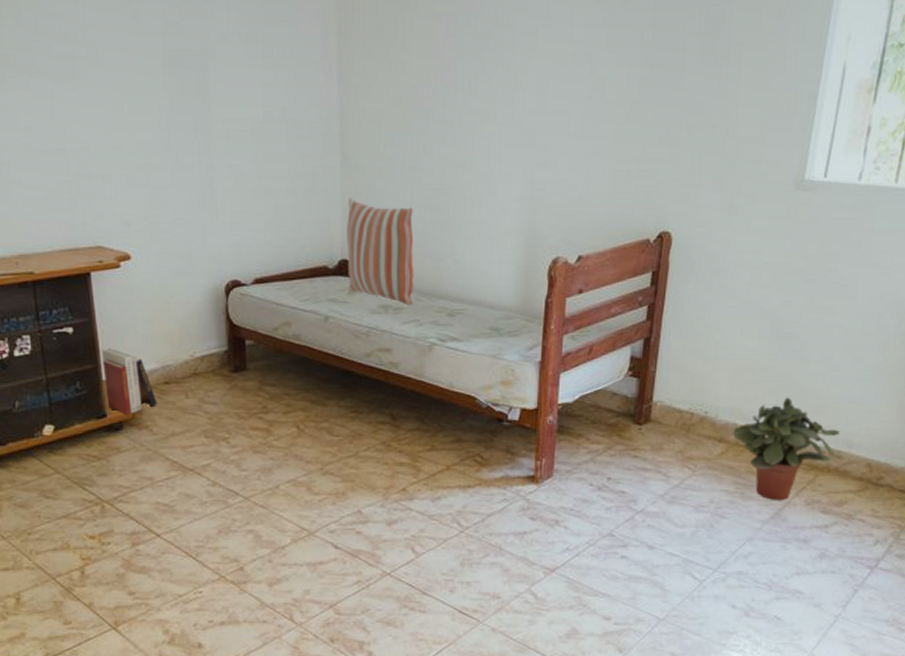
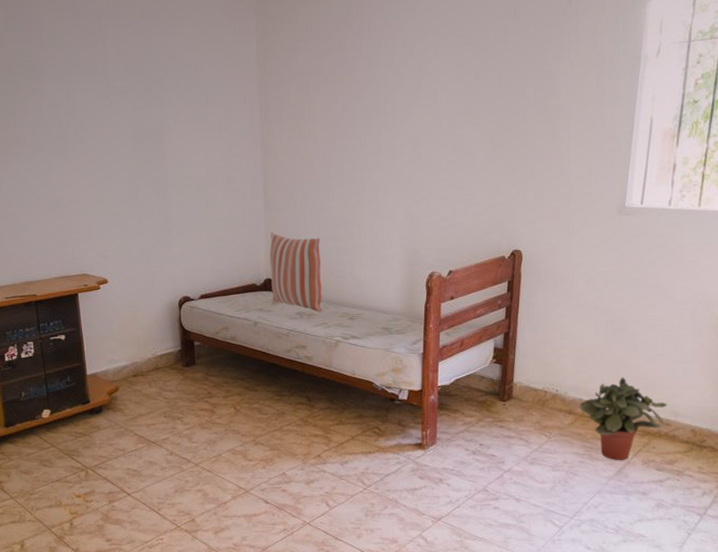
books: present [101,348,157,416] -> none [86,350,128,402]

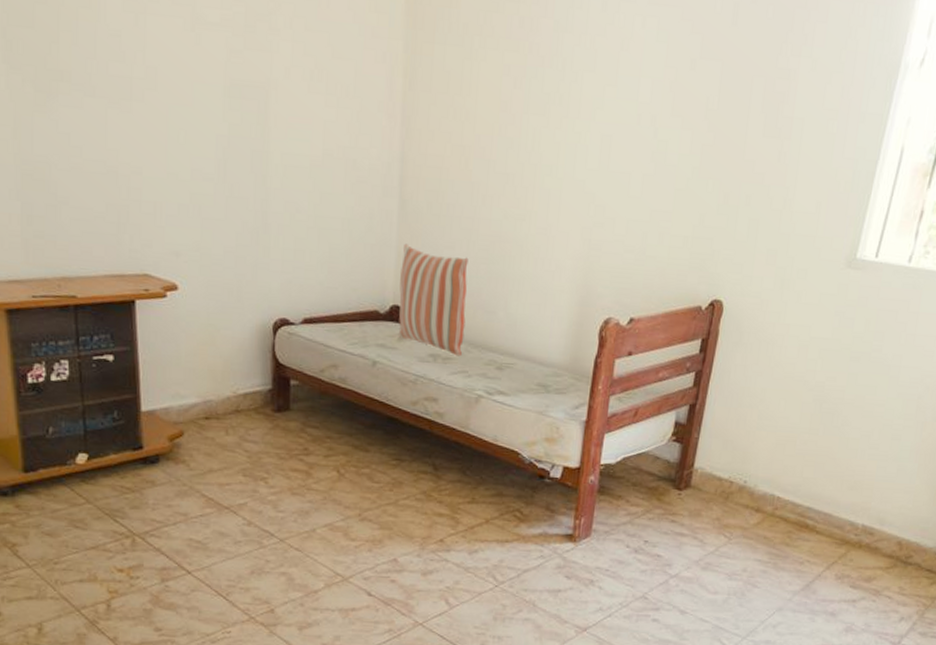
potted plant: present [579,377,667,460] -> none [769,472,873,573]

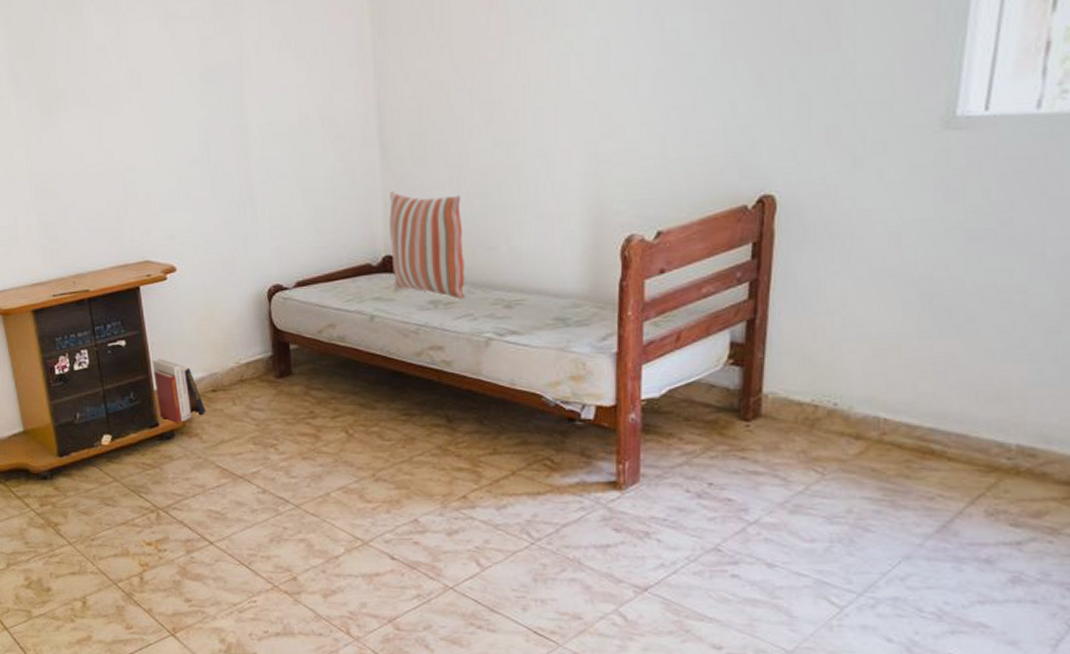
books: none [141,379,196,449] -> present [152,359,206,424]

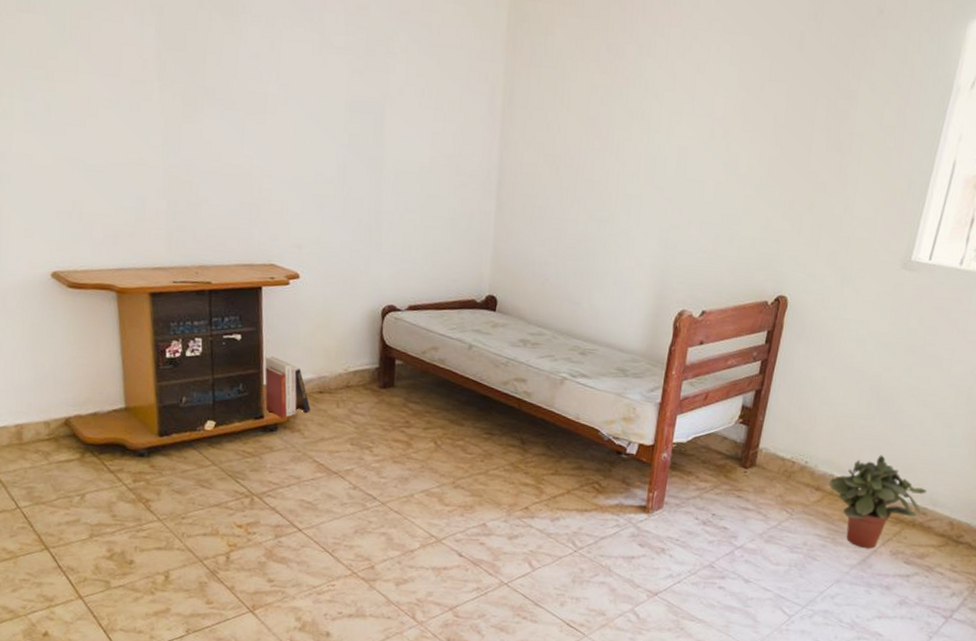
pillow: present [389,191,465,300] -> none [492,241,557,342]
potted plant: none [873,382,1031,510] -> present [829,455,926,548]

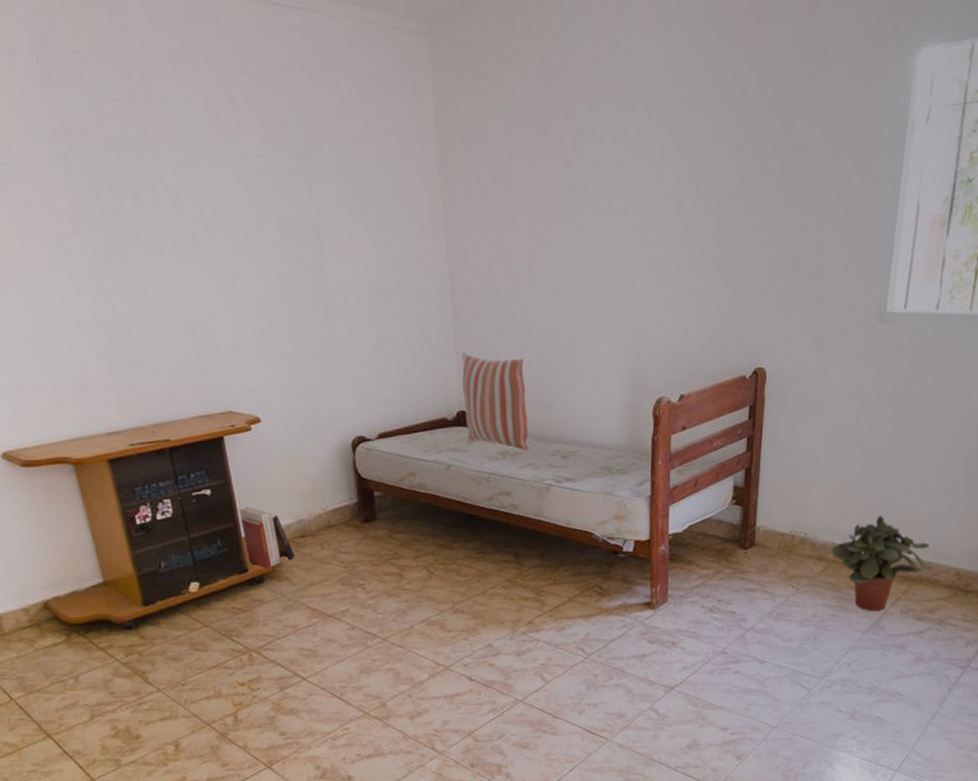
pillow: none [492,241,557,342] -> present [462,352,528,451]

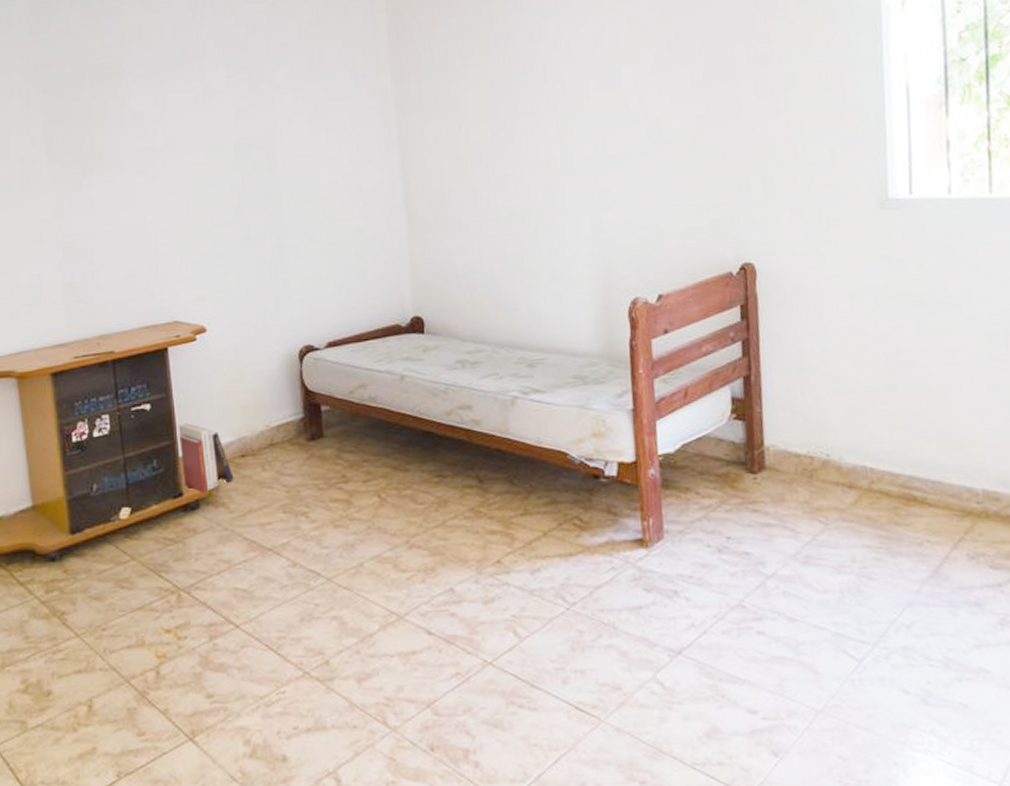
pillow: present [462,352,528,451] -> none [416,255,490,359]
potted plant: present [831,515,929,611] -> none [862,432,992,555]

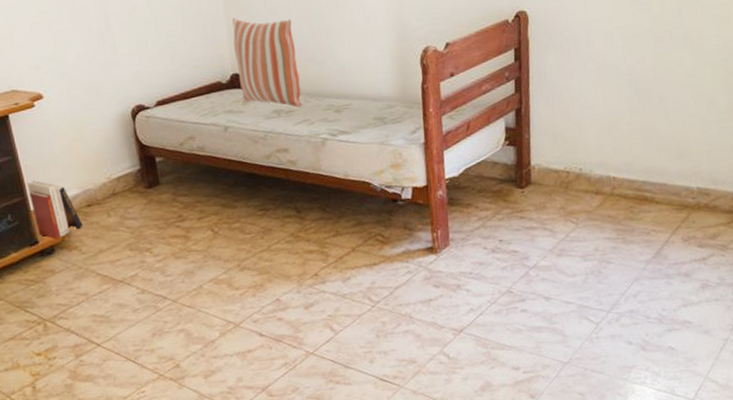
pillow: none [416,255,490,359] -> present [232,17,302,108]

